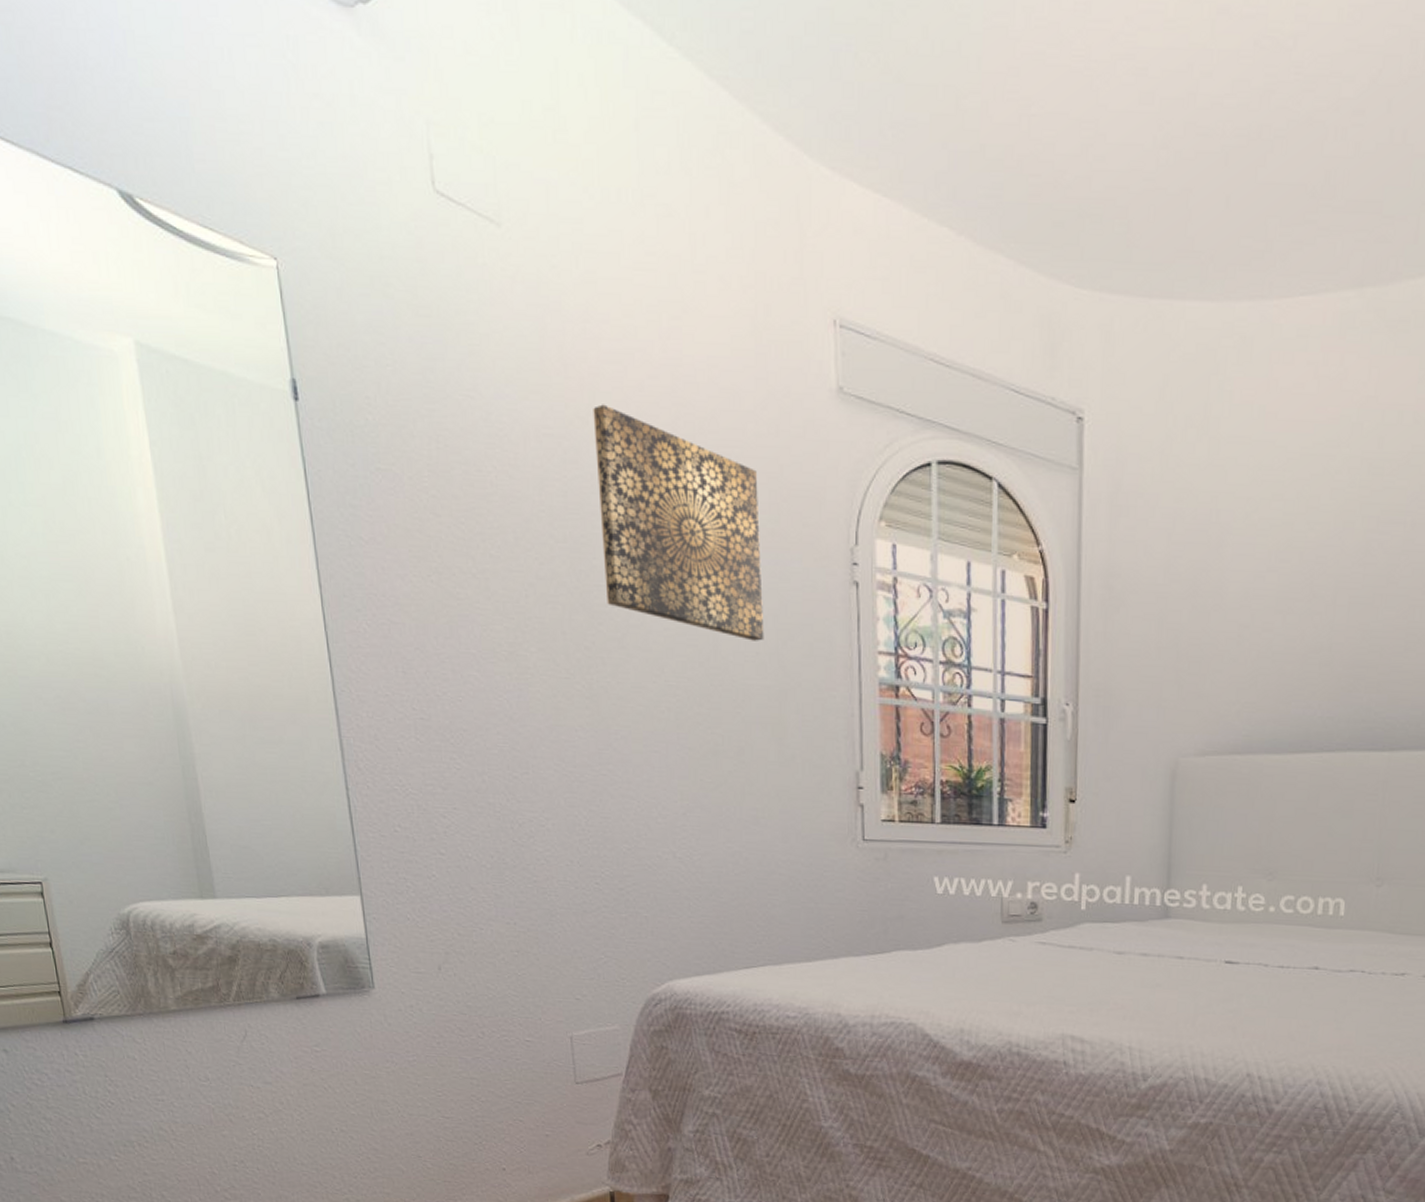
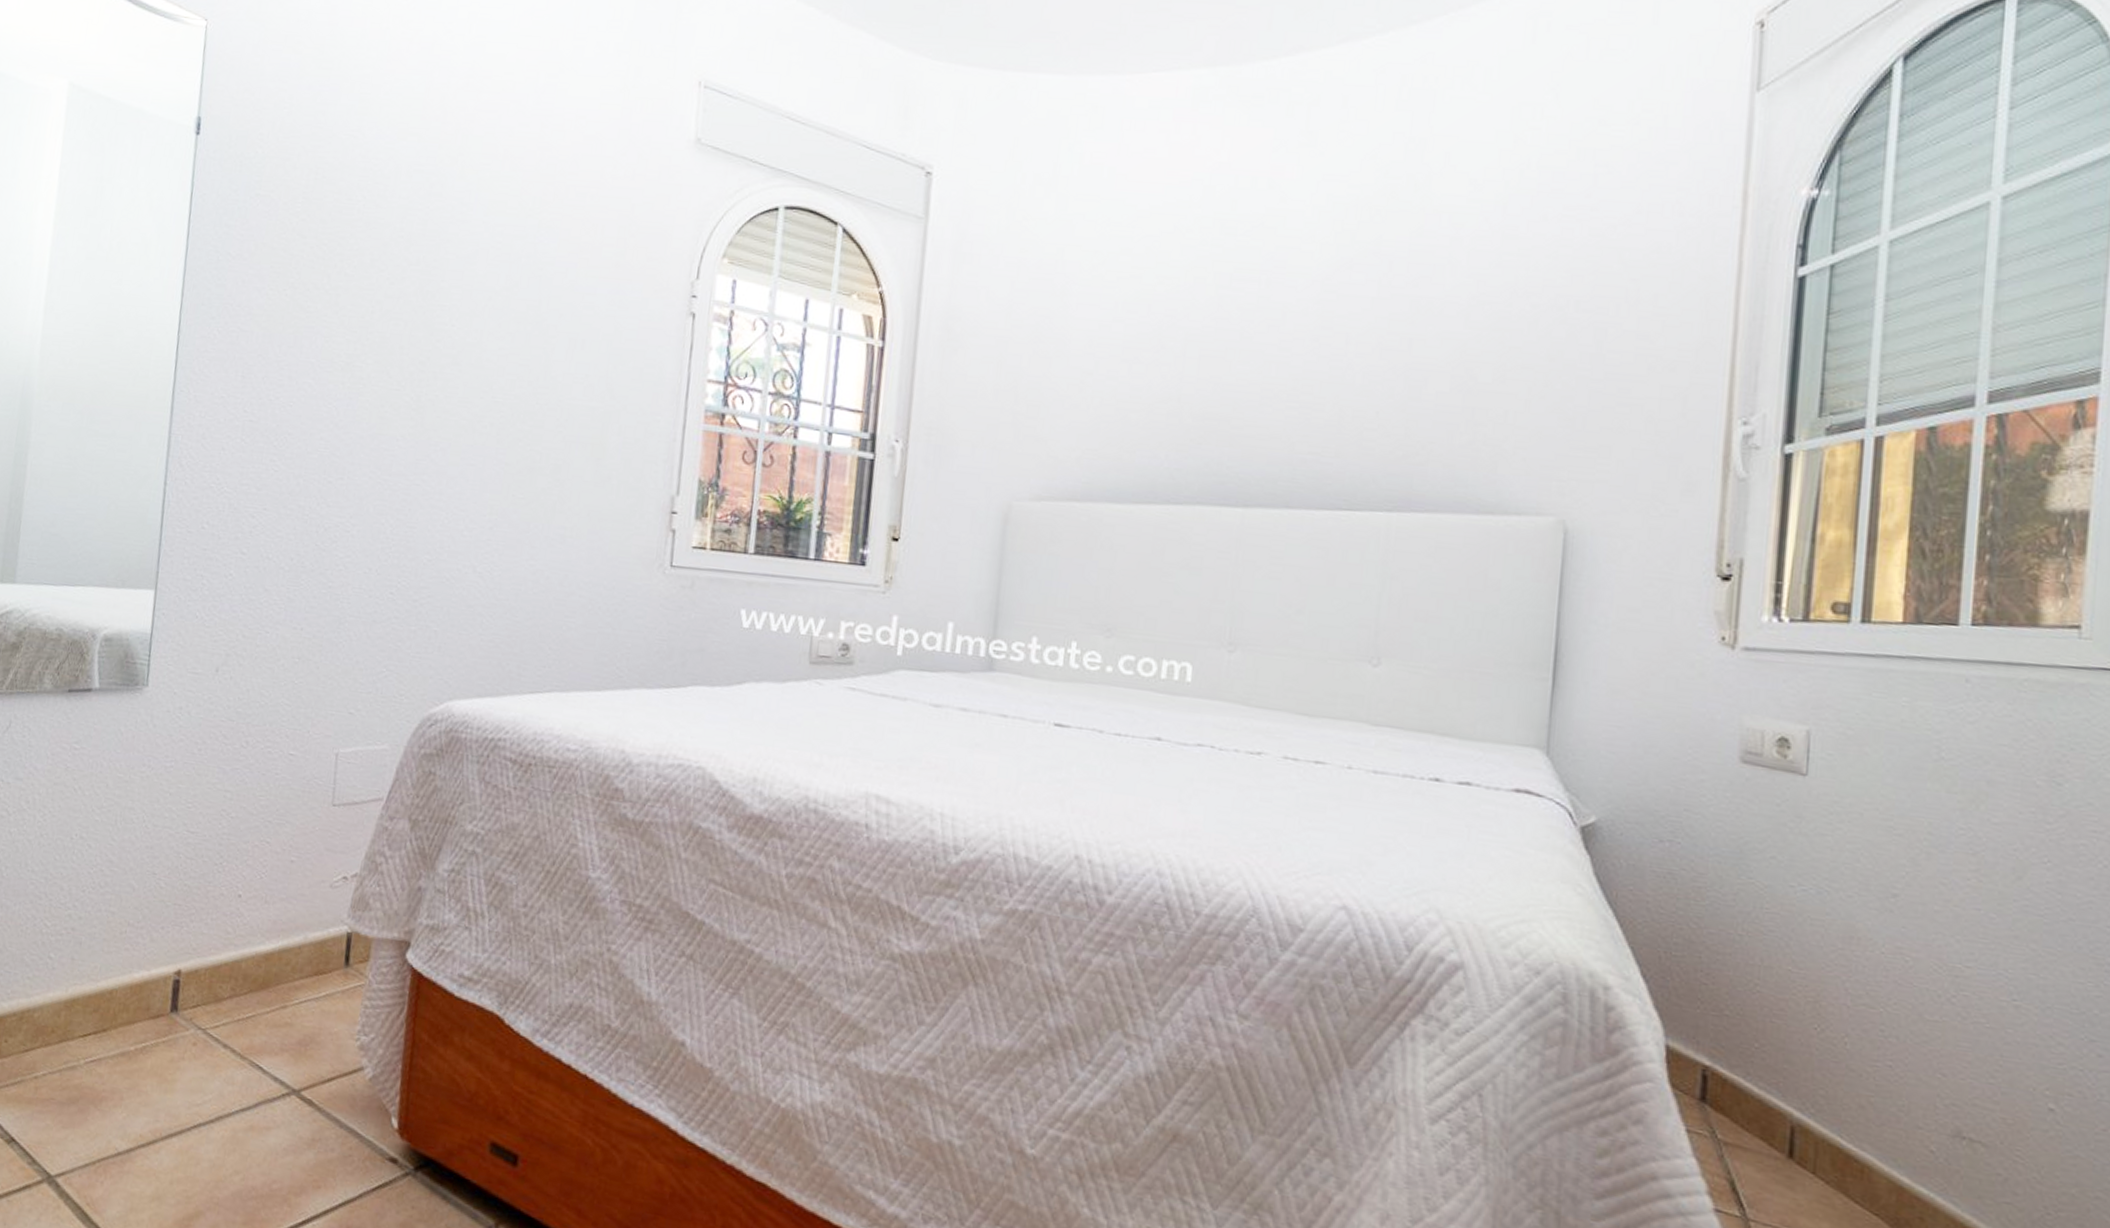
wall art: present [593,404,764,641] -> none [448,146,609,364]

